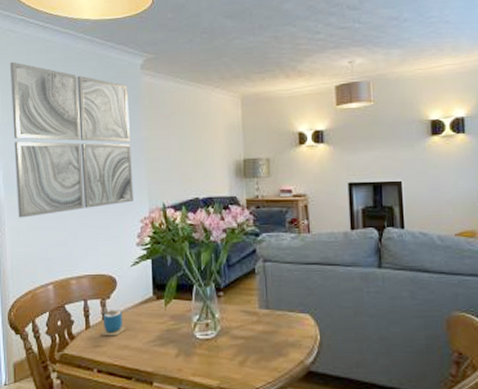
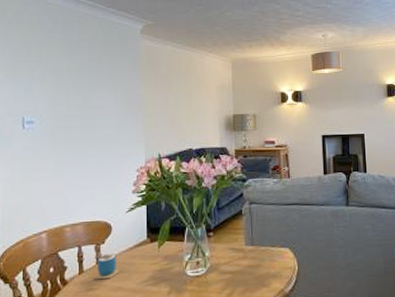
wall art: present [10,61,133,218] -> none [9,21,131,170]

